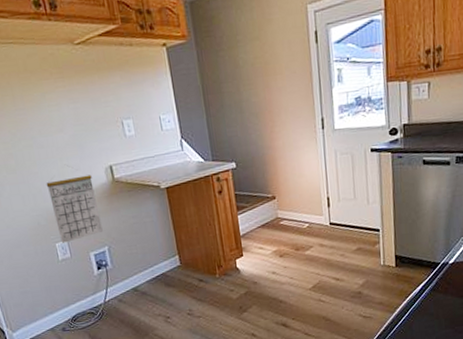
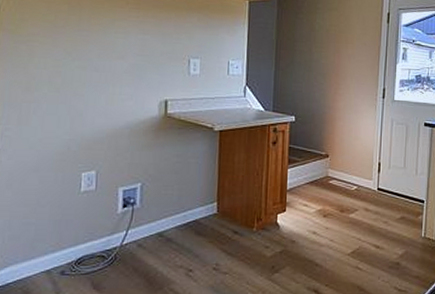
calendar: present [46,165,103,243] -> none [89,93,143,173]

